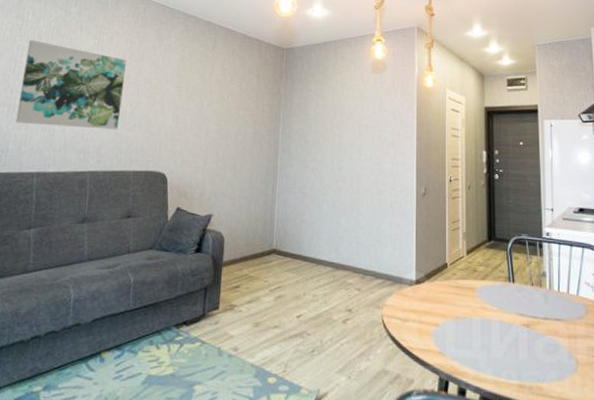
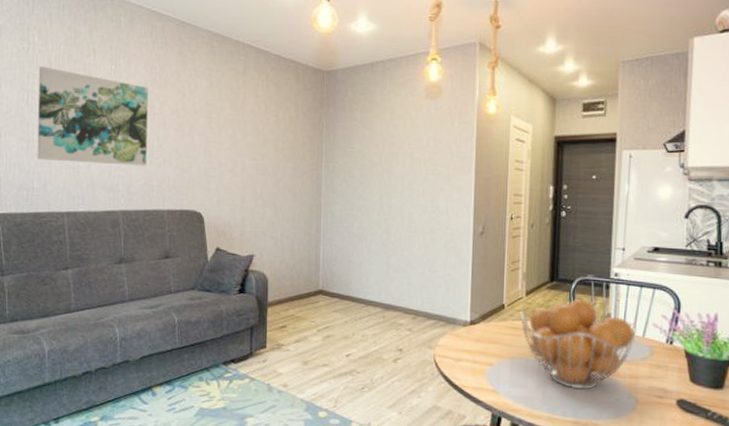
fruit basket: none [461,258,571,351] -> present [519,299,636,390]

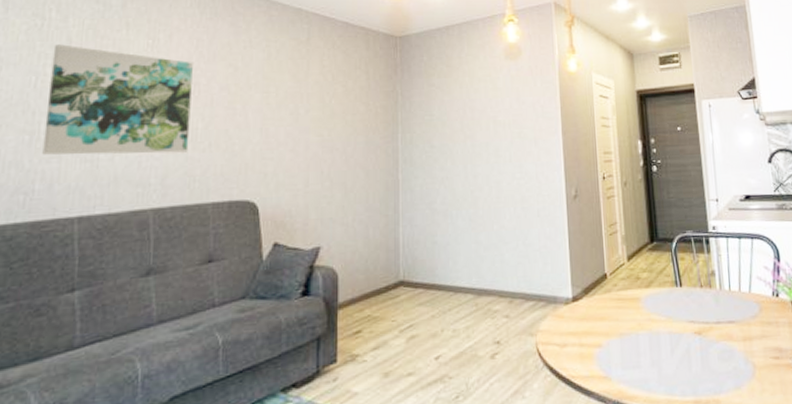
fruit basket: present [519,299,636,390] -> none [623,258,742,362]

